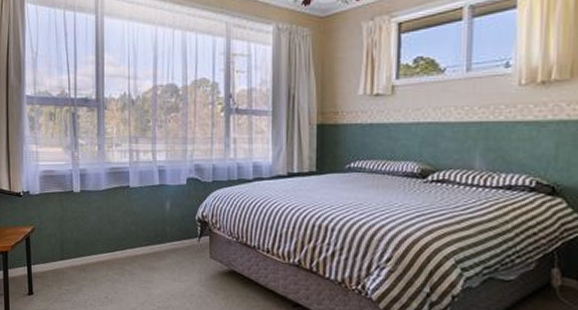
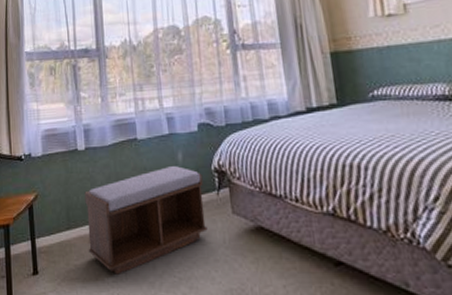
bench: none [78,212,187,300] -> present [84,165,208,275]

